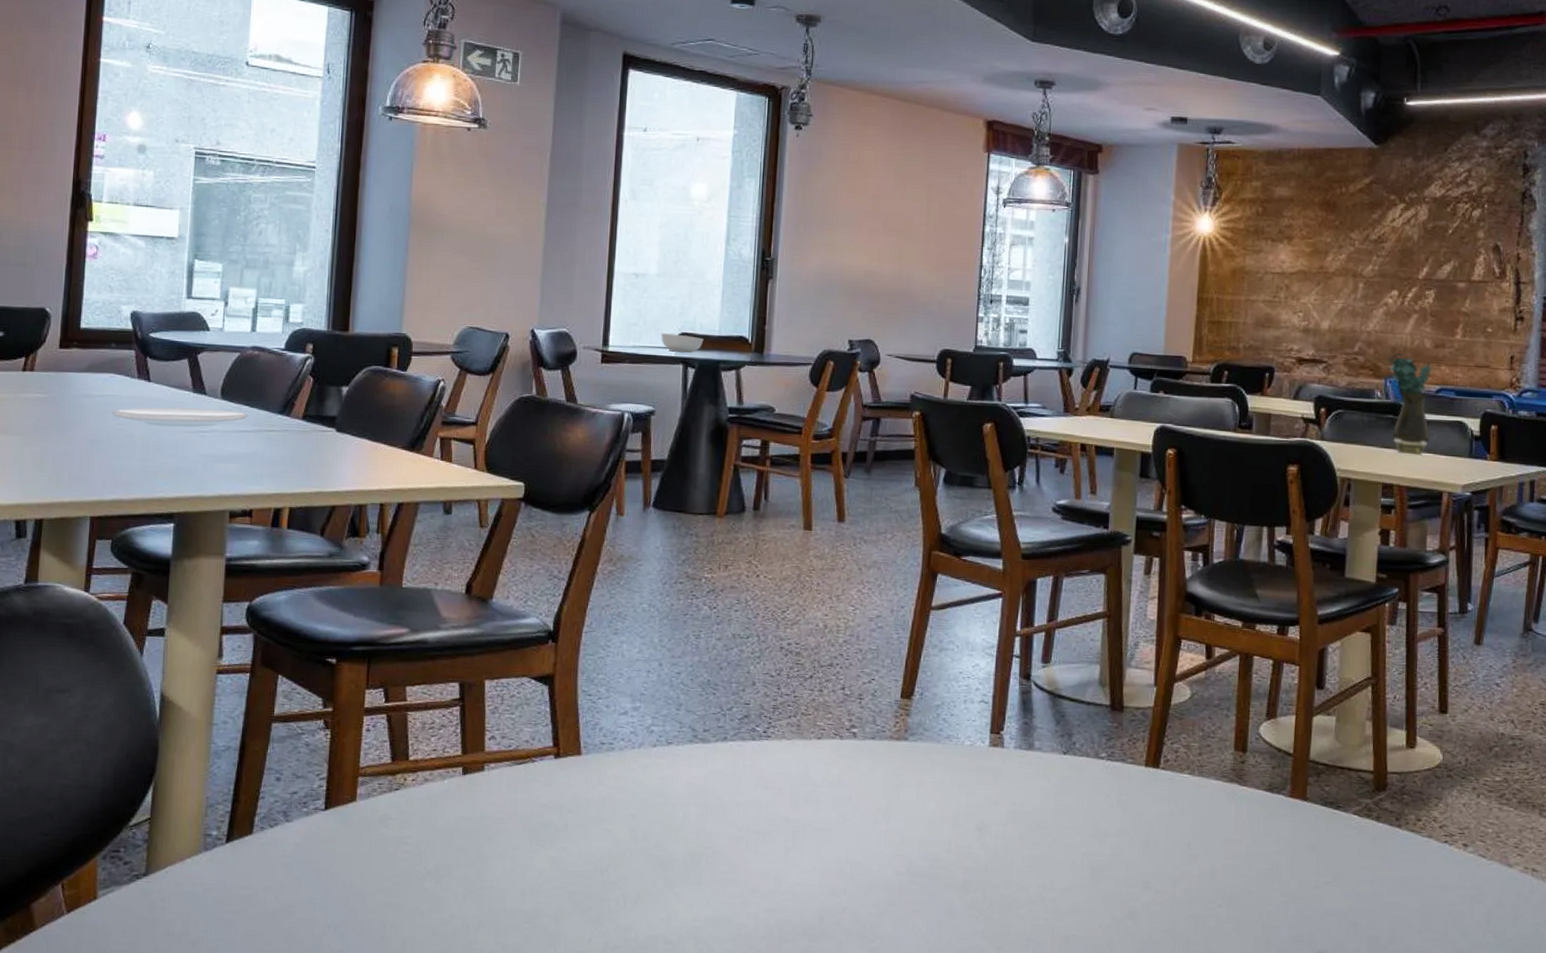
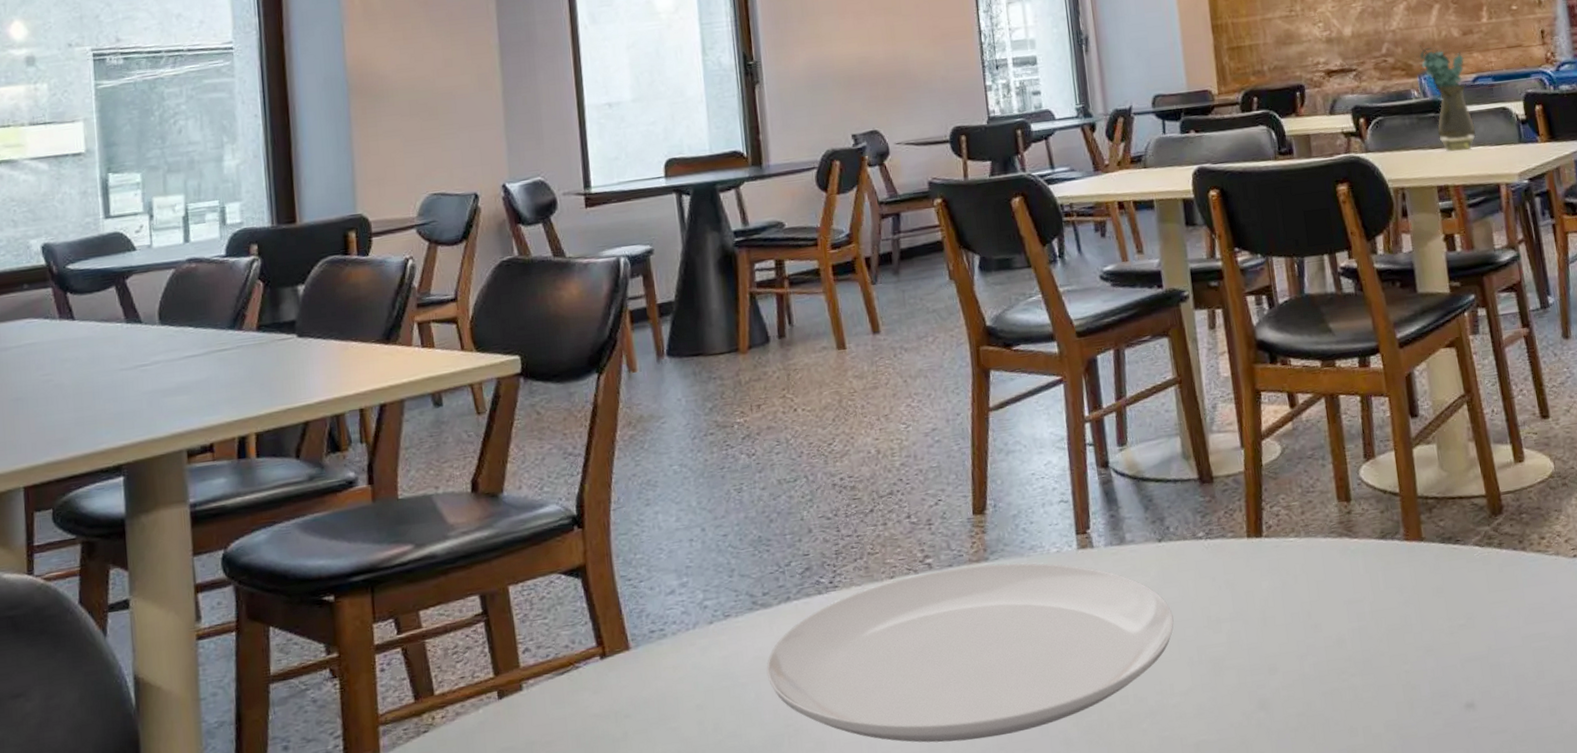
plate: present [112,407,249,427] -> none [34,335,194,369]
bowl: present [661,333,704,354] -> none [647,160,695,182]
plate: none [696,741,1065,894] -> present [766,563,1174,743]

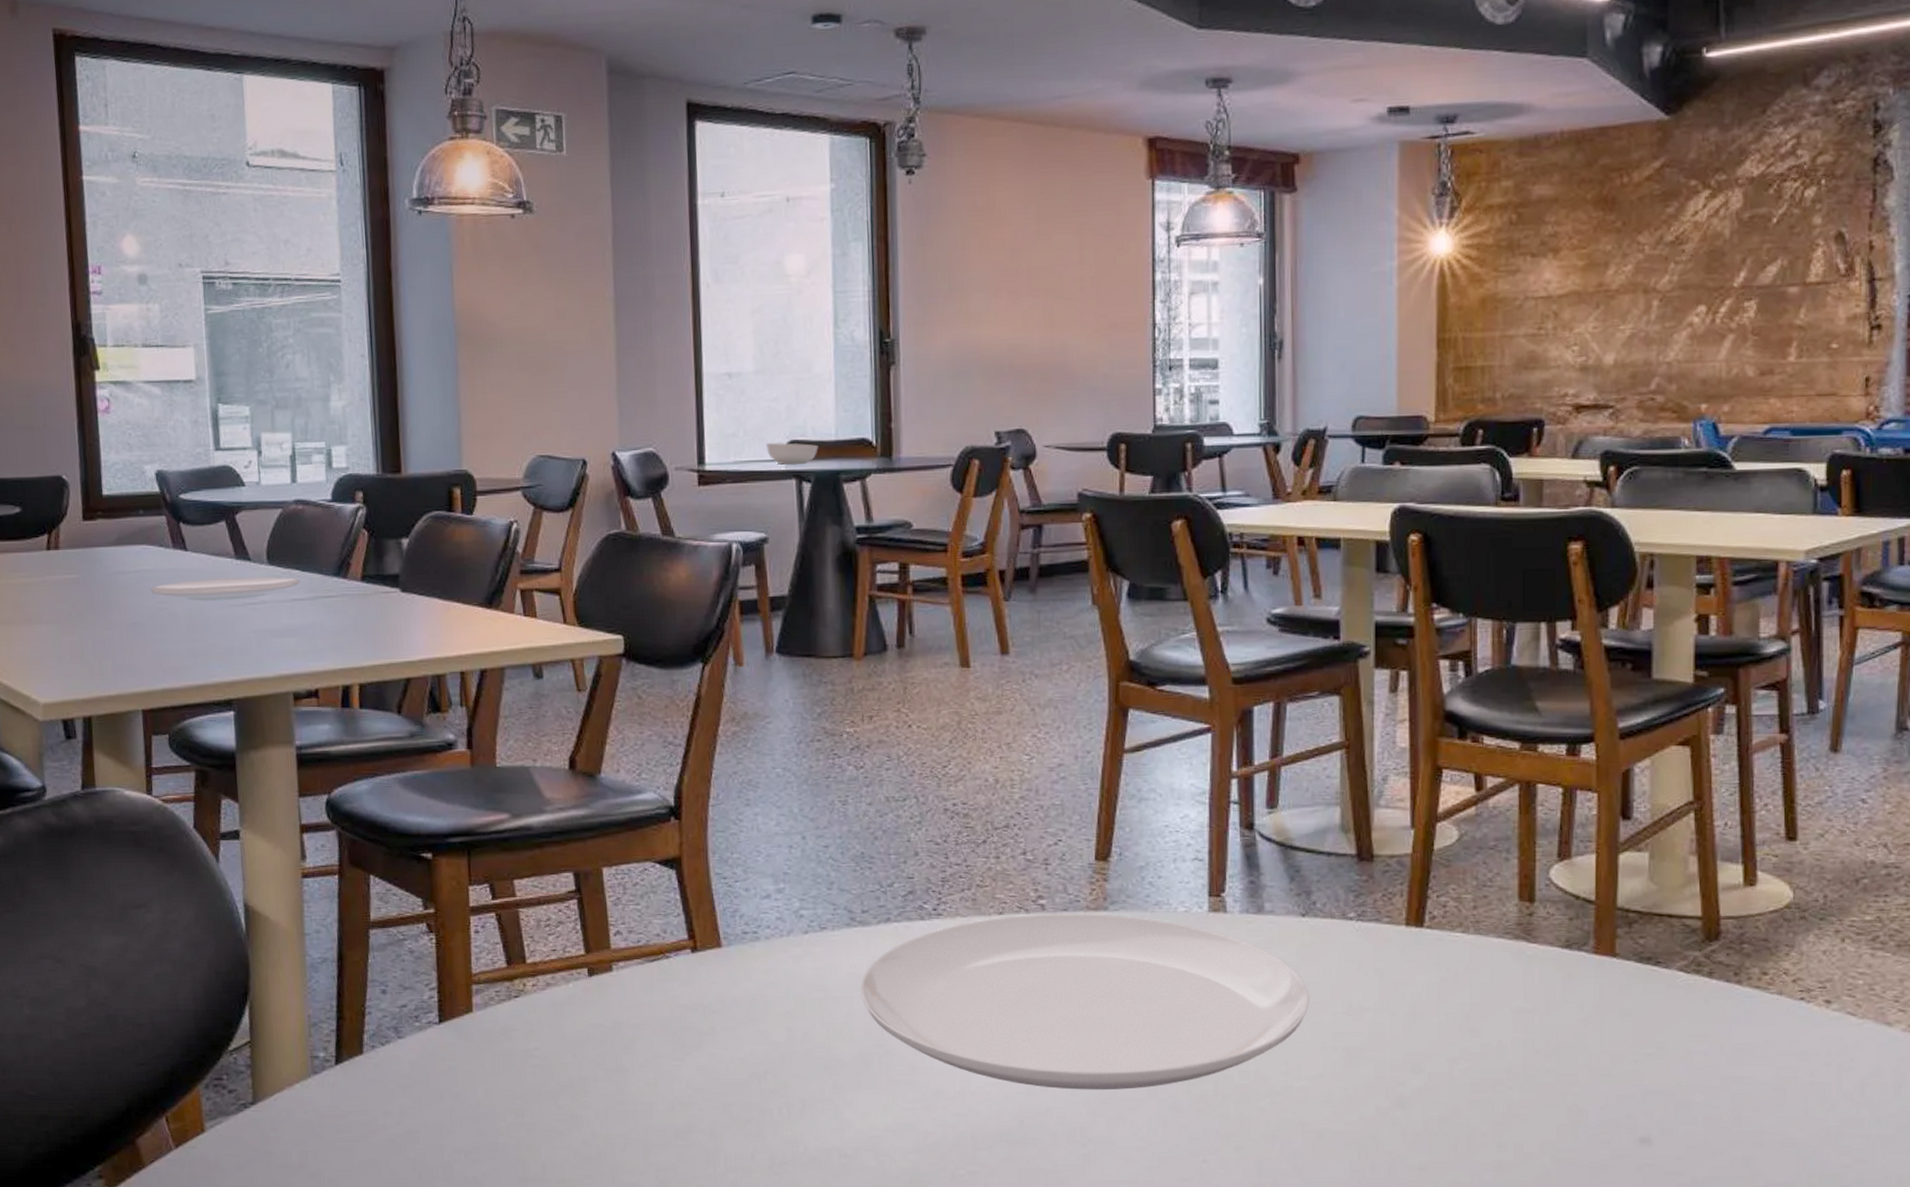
plate: none [34,335,194,369] -> present [150,576,301,601]
bowl: none [647,160,695,182] -> present [766,443,818,466]
vase: present [1420,45,1476,152] -> none [1699,384,1758,517]

